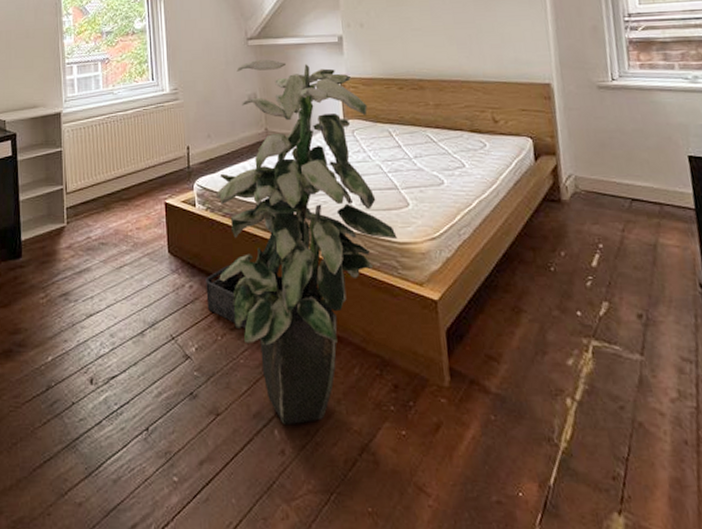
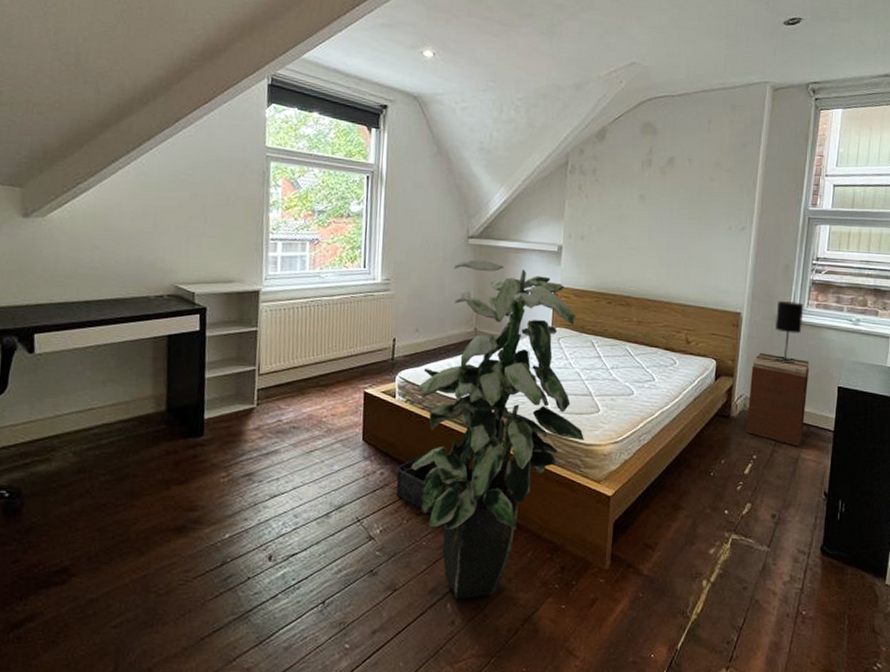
nightstand: none [575,125,656,231] -> present [746,353,809,447]
table lamp: none [592,65,630,135] -> present [773,301,804,364]

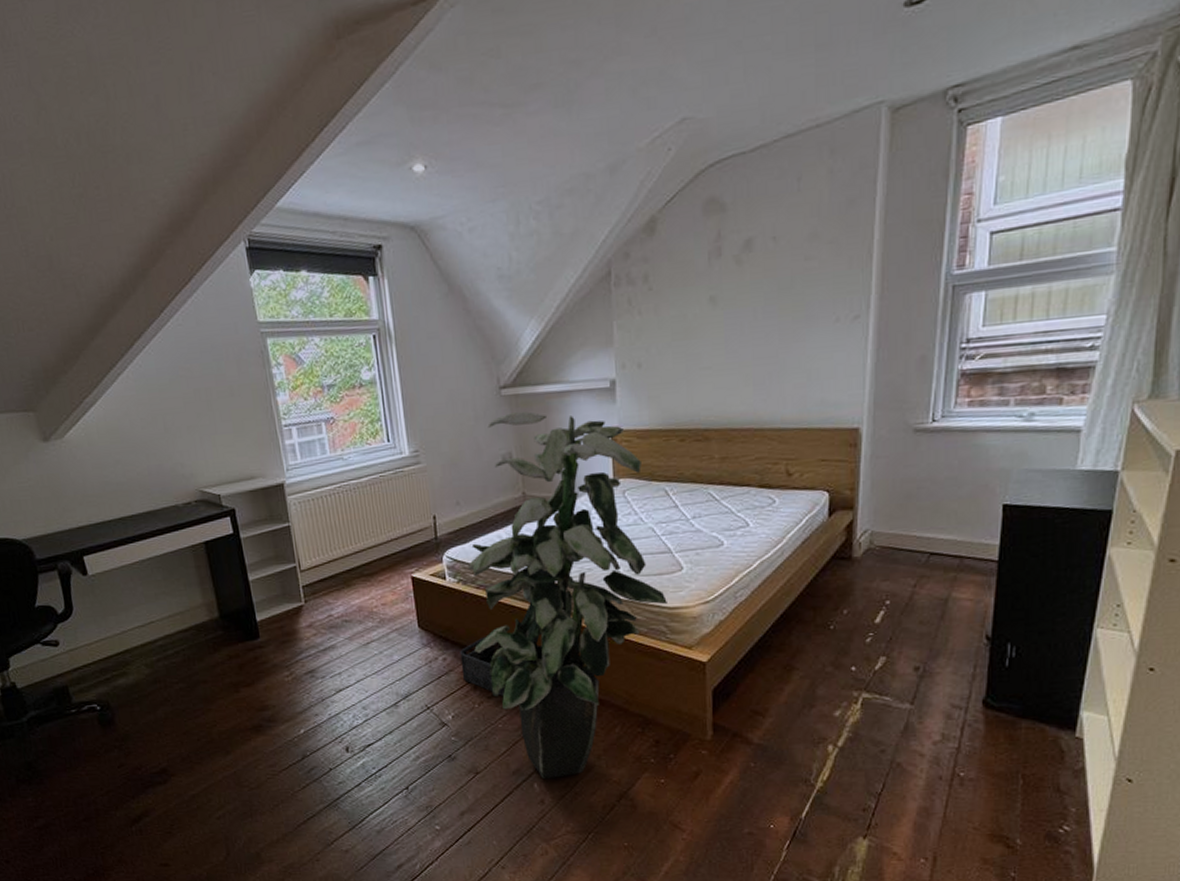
nightstand: present [746,353,809,447] -> none [874,475,960,585]
table lamp: present [773,301,804,364] -> none [908,402,950,484]

